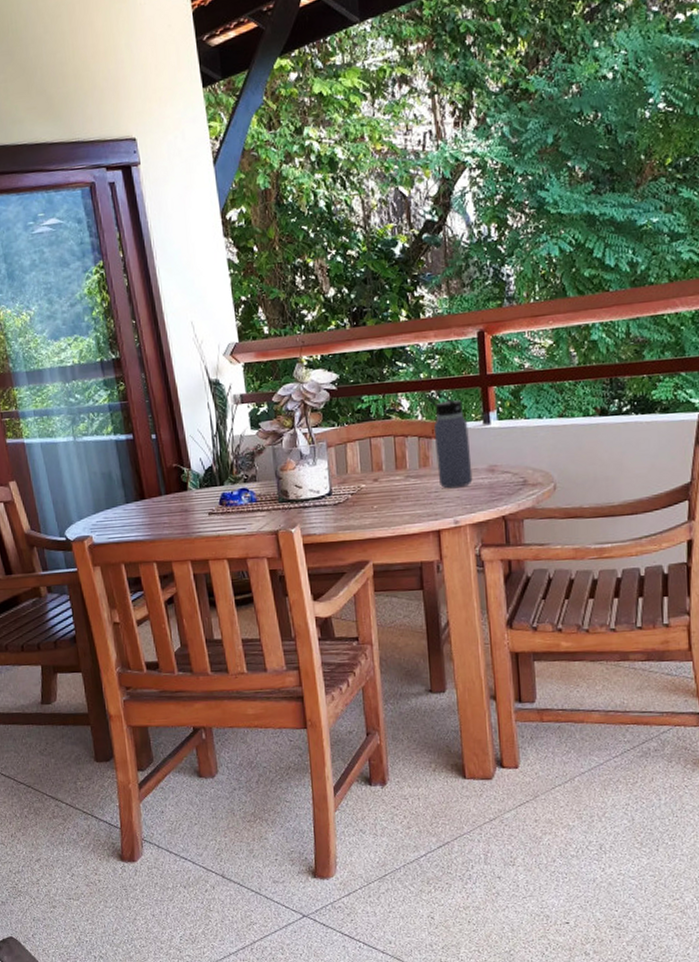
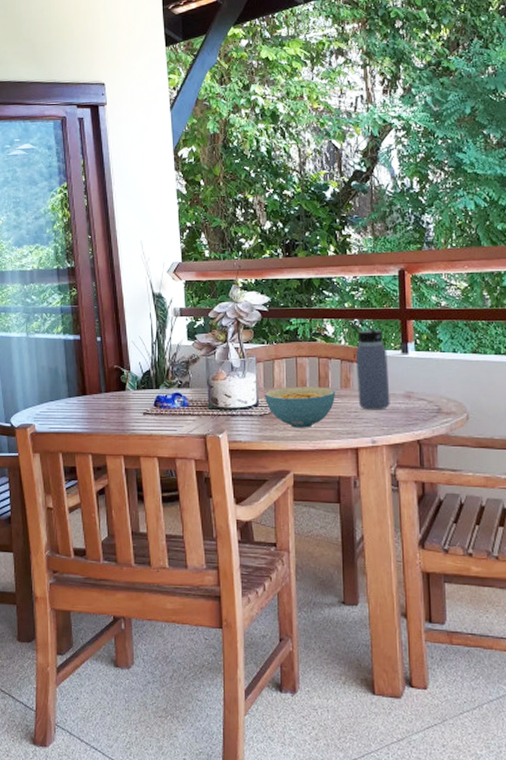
cereal bowl: none [337,468,414,515] -> present [264,387,335,428]

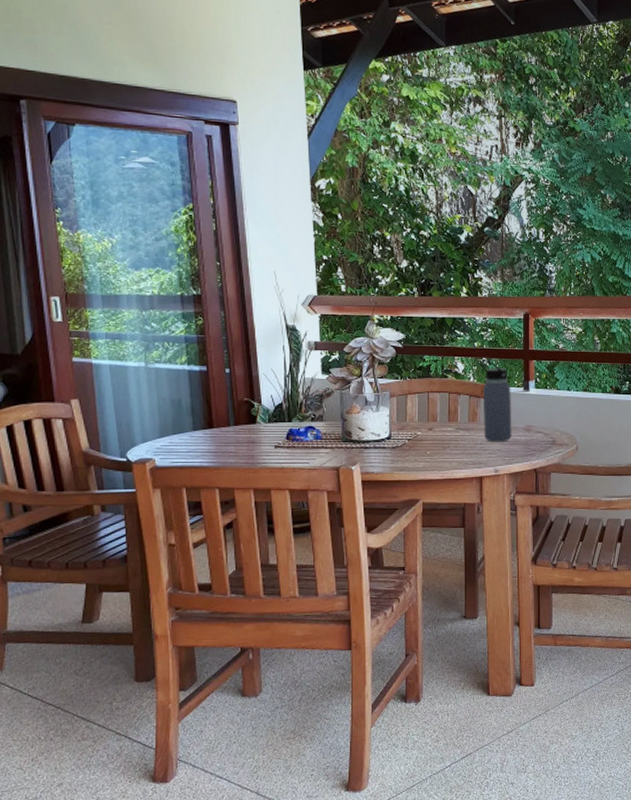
cereal bowl: present [264,387,335,428] -> none [397,420,463,459]

